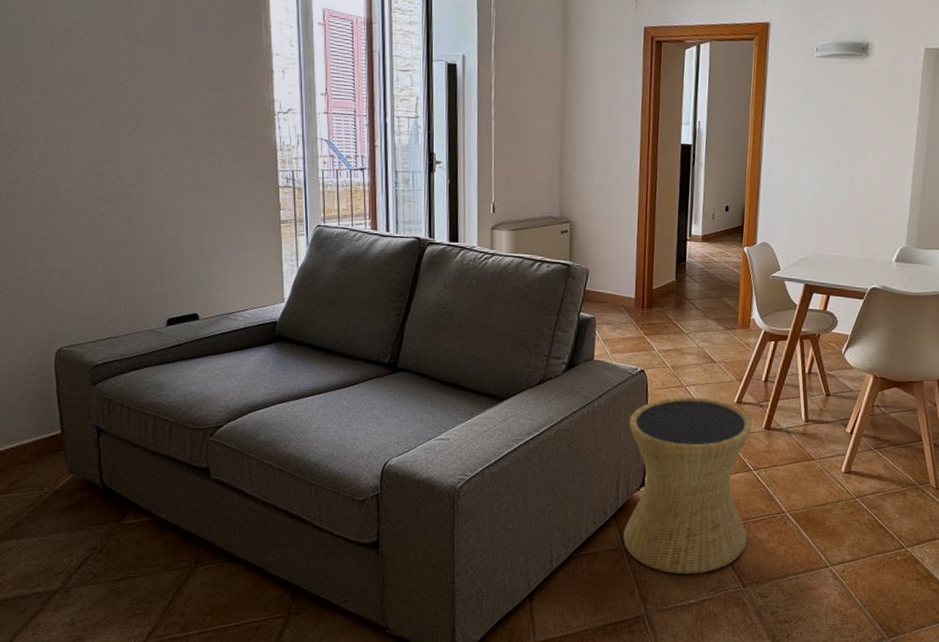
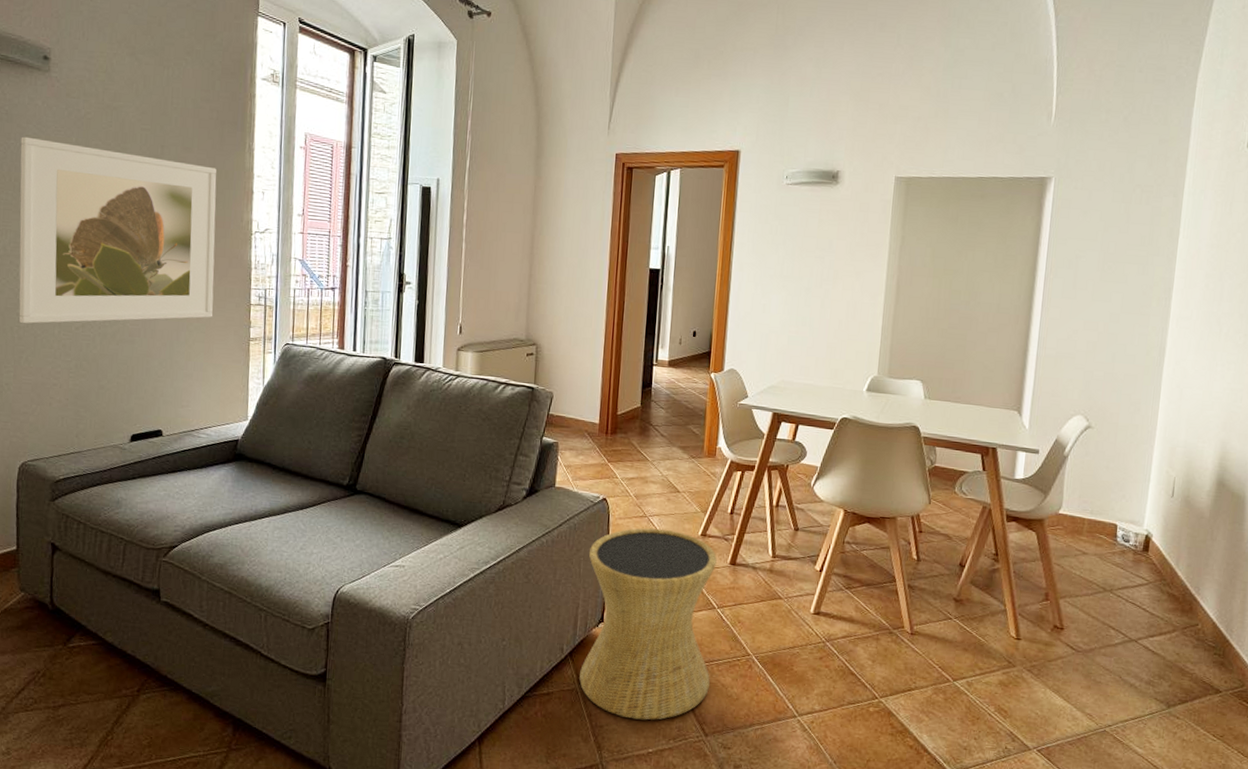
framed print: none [22,14,241,210] -> present [19,136,217,324]

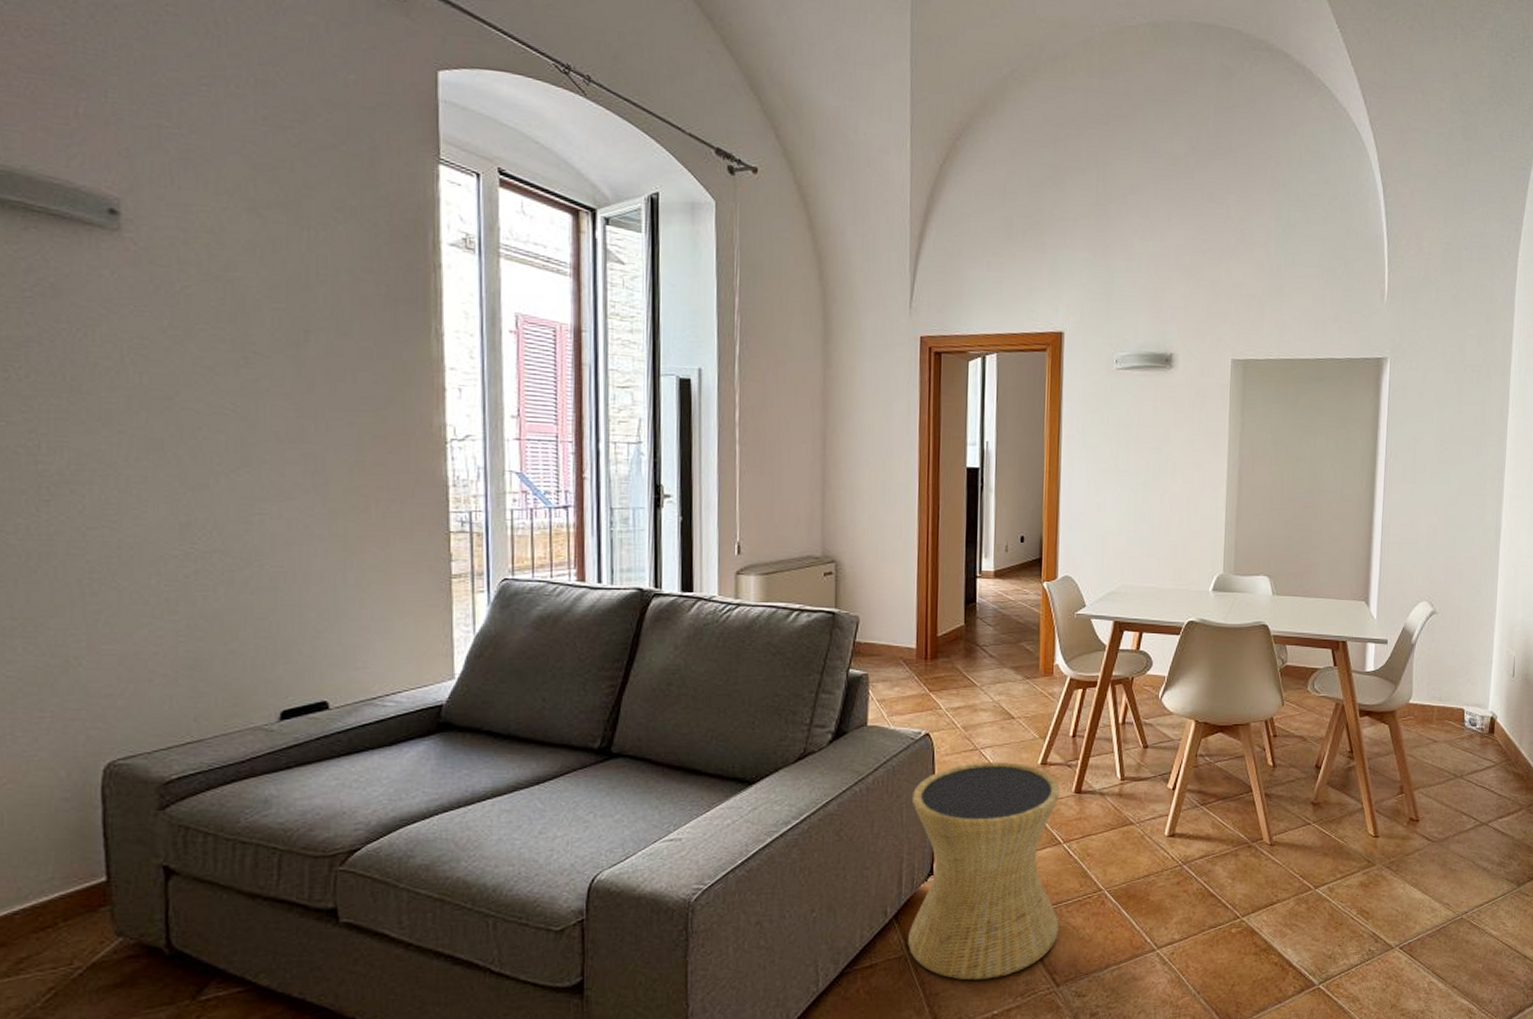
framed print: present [19,136,217,324] -> none [78,318,396,575]

